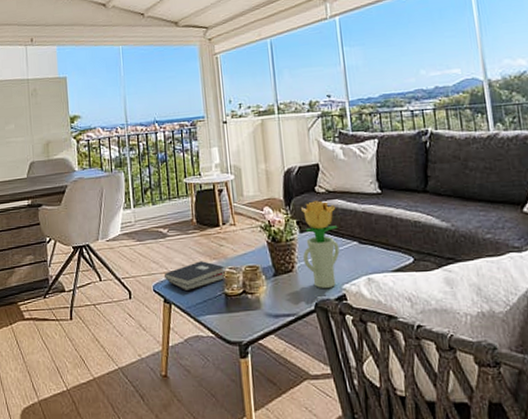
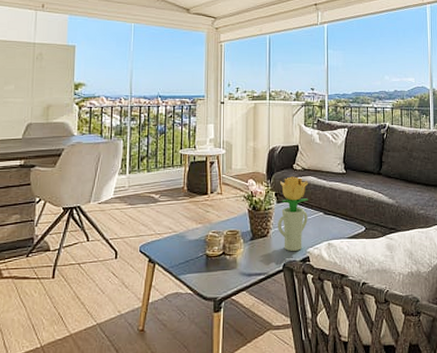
hardback book: present [165,261,226,292] -> none [152,225,209,253]

